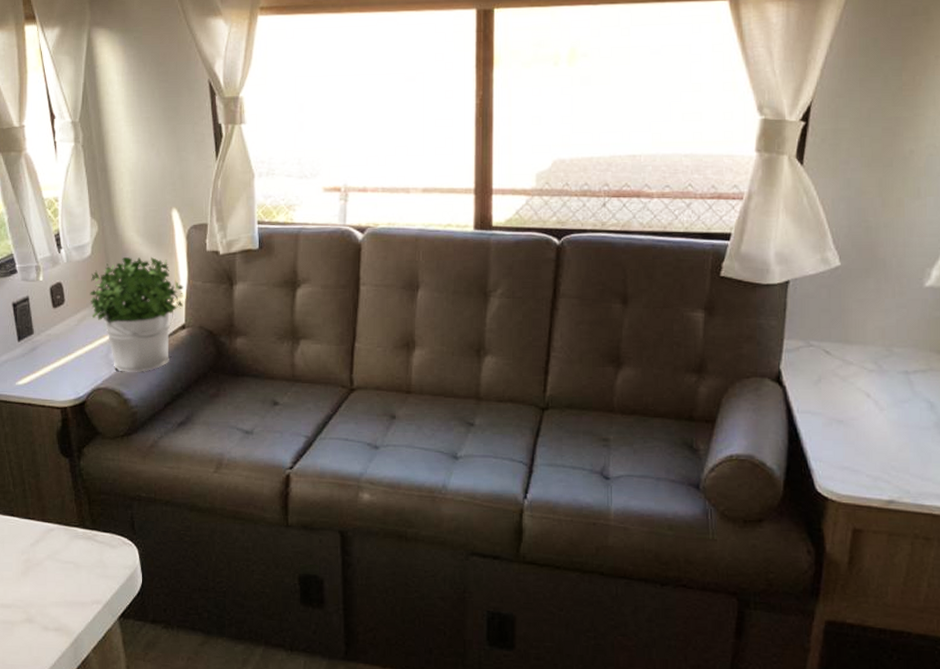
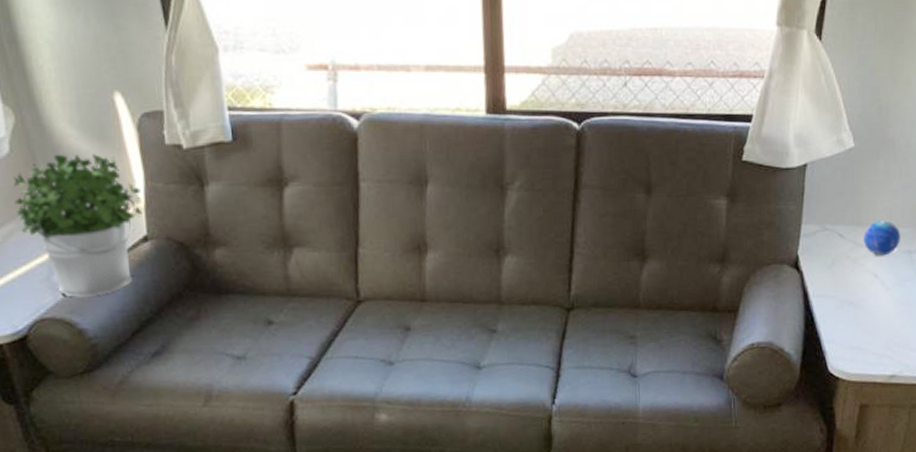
decorative orb: none [853,339,895,375] -> present [864,220,900,256]

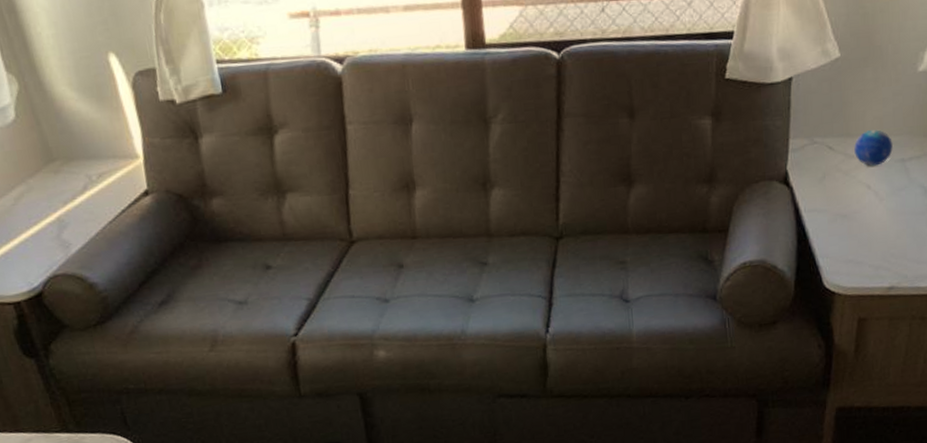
potted plant: present [13,153,143,297] -> none [20,113,142,253]

